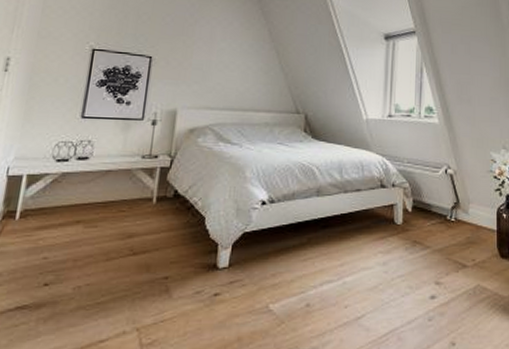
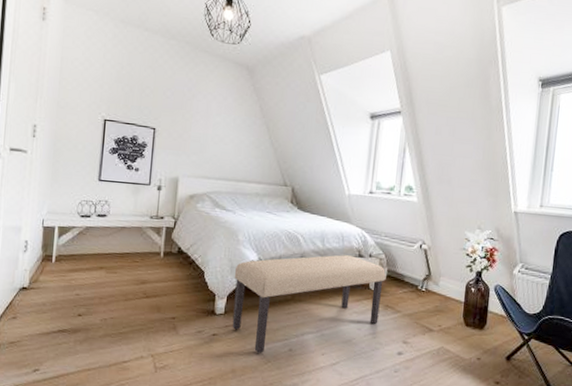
bench: none [238,186,411,313] -> present [232,255,386,353]

